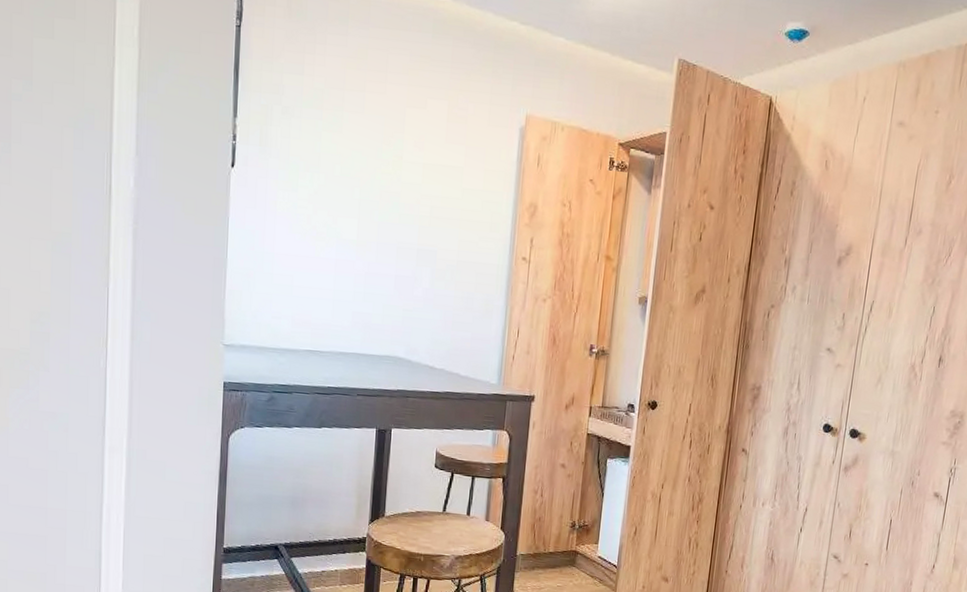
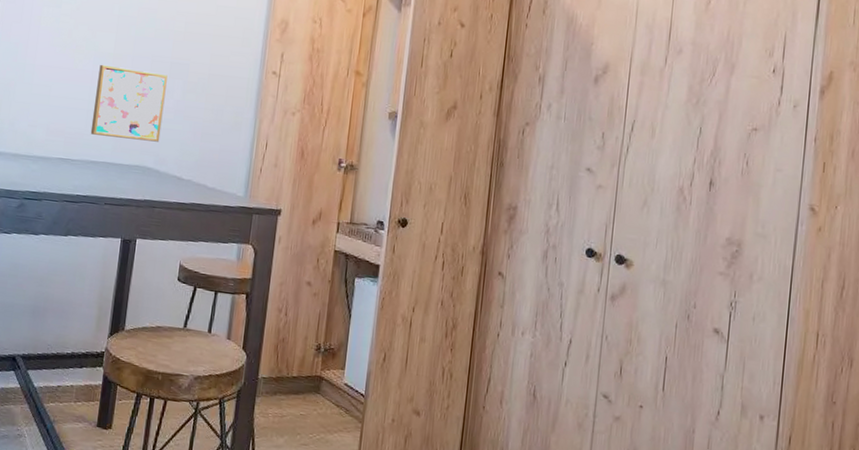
wall art: none [338,252,415,332] -> present [90,64,168,142]

